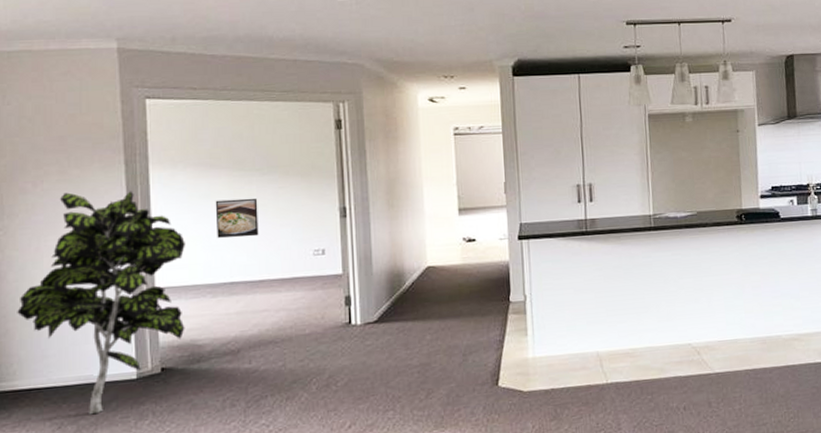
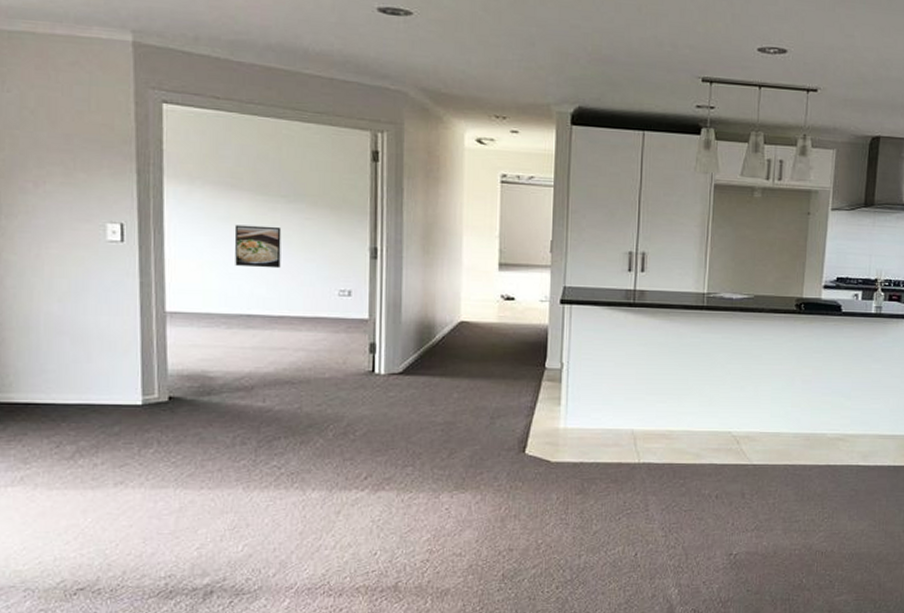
indoor plant: present [17,191,185,415] -> none [14,197,200,437]

